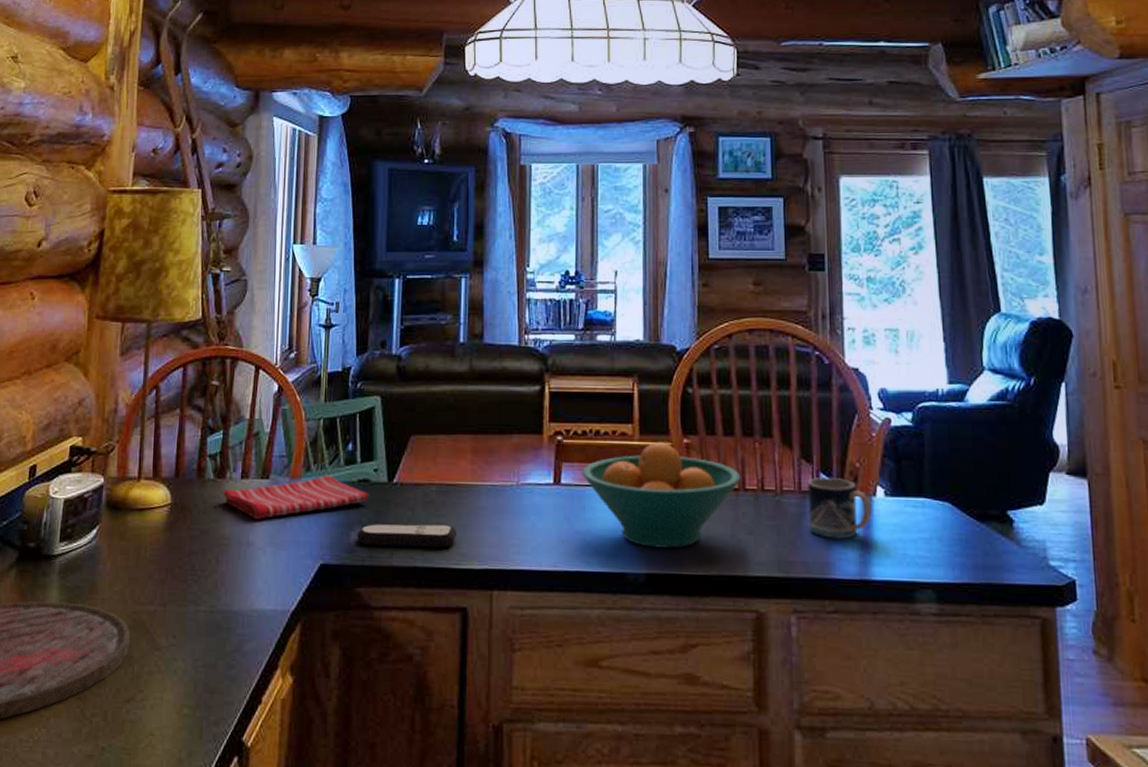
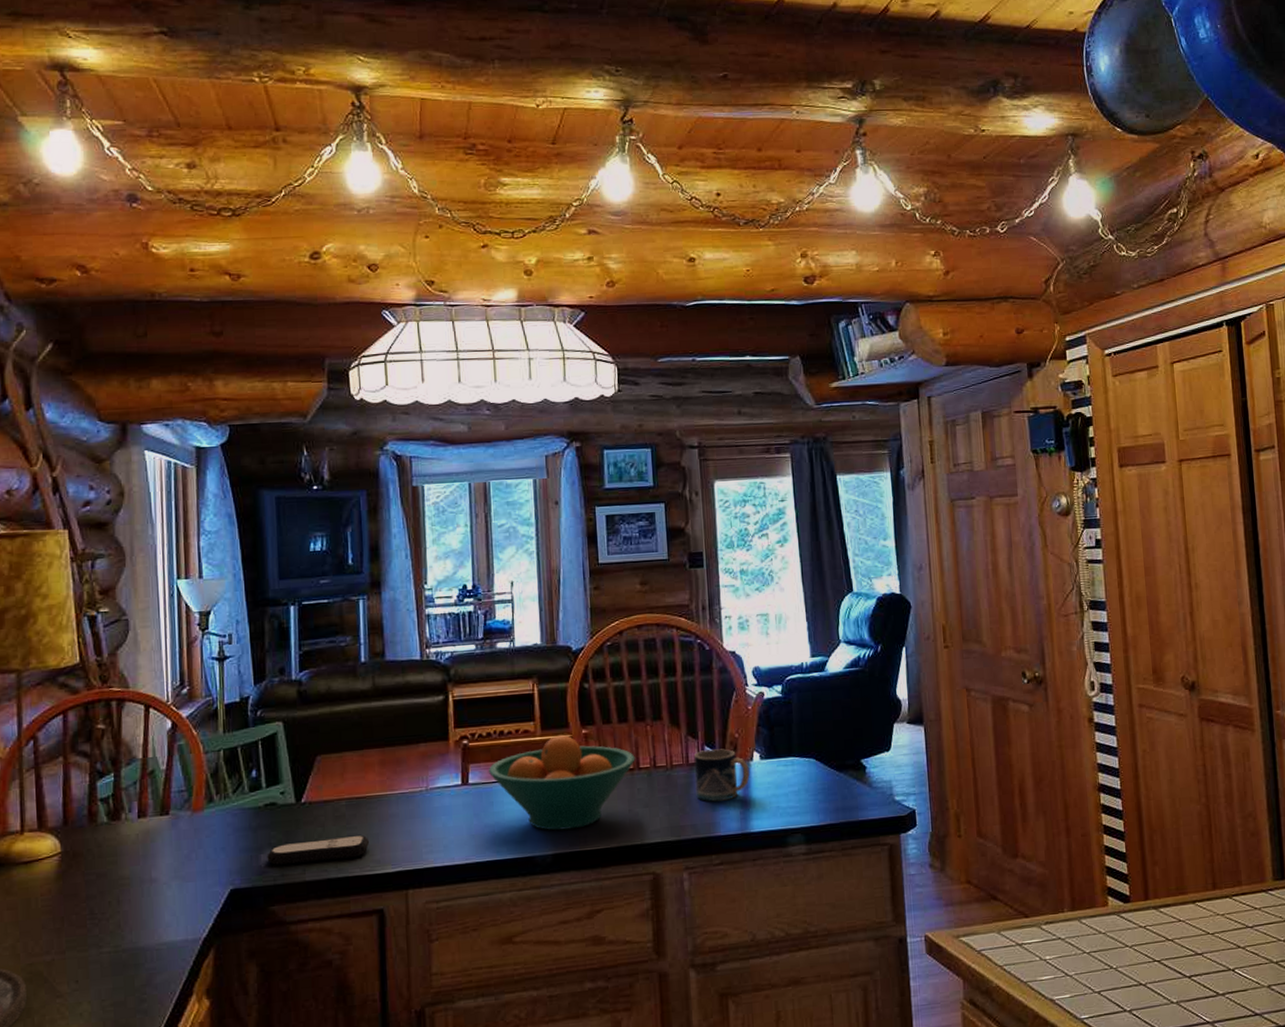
dish towel: present [223,475,369,520] -> none [119,803,277,856]

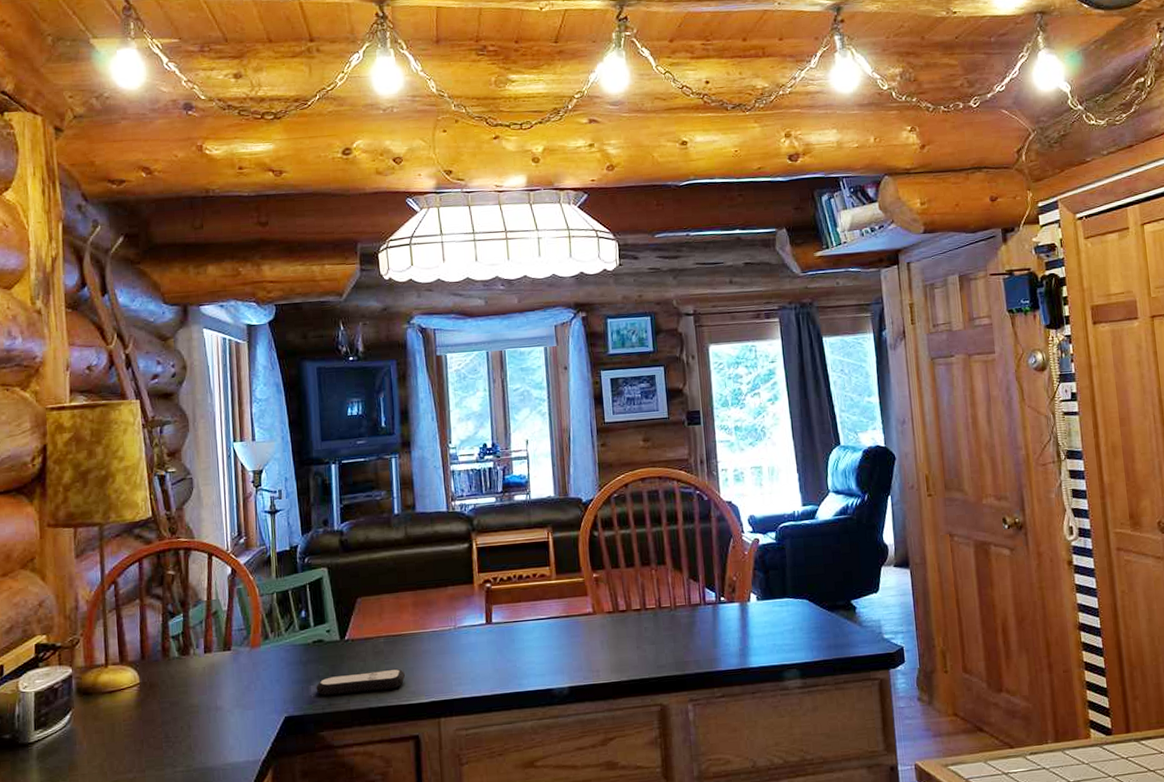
fruit bowl: present [488,734,635,831] -> none [509,578,642,666]
mug: present [693,748,750,802] -> none [695,591,748,640]

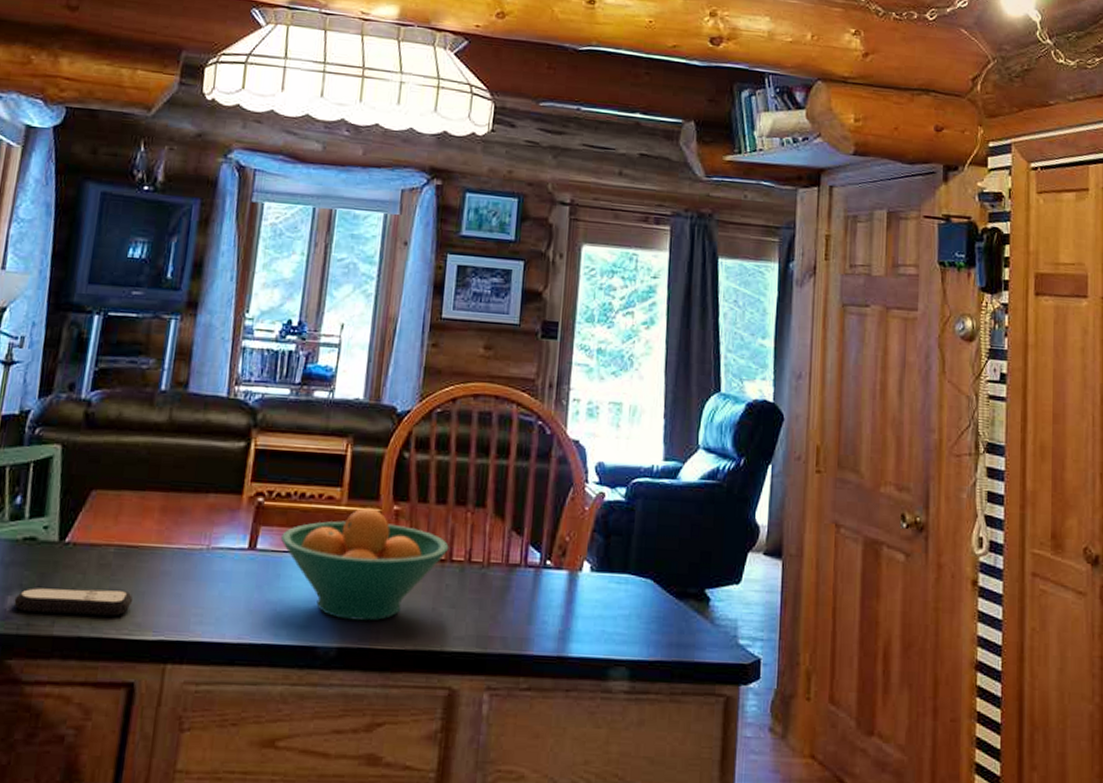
fruit bowl: none [509,578,642,666] -> present [280,507,449,621]

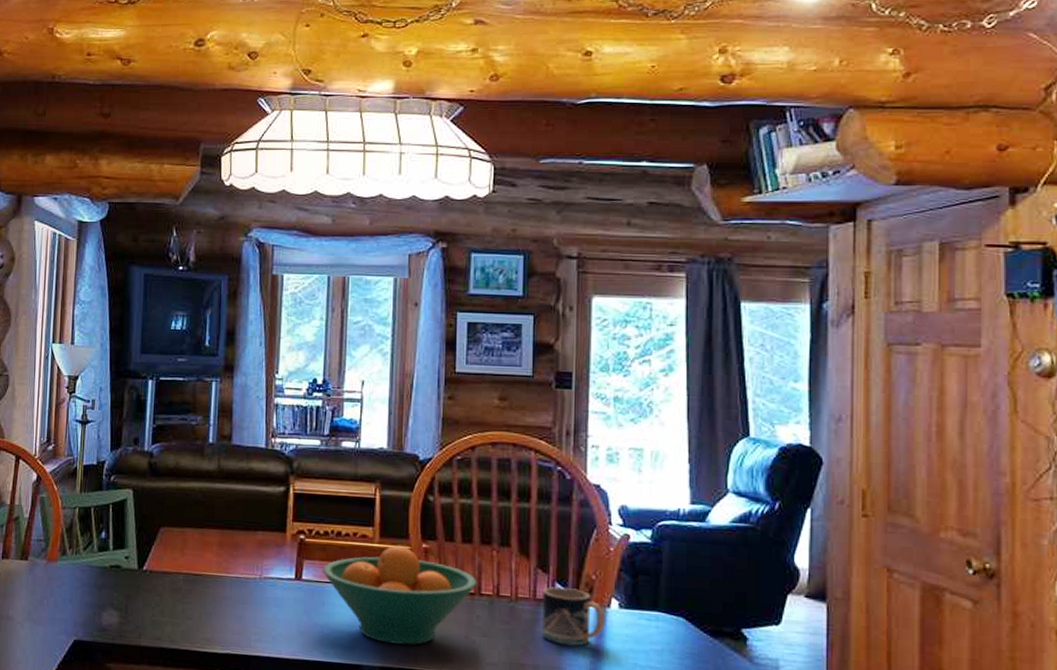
remote control: present [14,587,134,616] -> none [108,606,203,632]
mug: none [511,550,577,614] -> present [541,587,605,646]

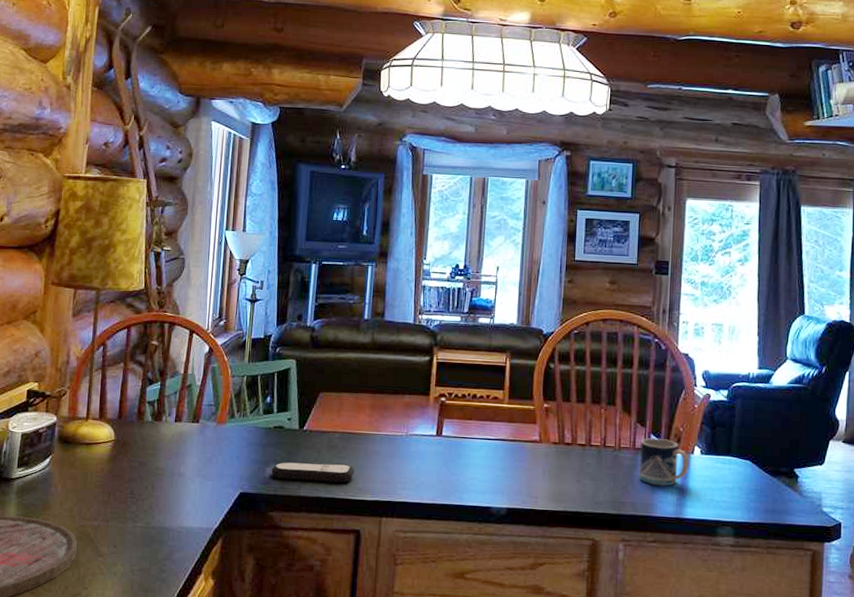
remote control: none [108,606,203,632] -> present [271,461,355,483]
fruit bowl: present [322,545,477,645] -> none [459,405,588,489]

